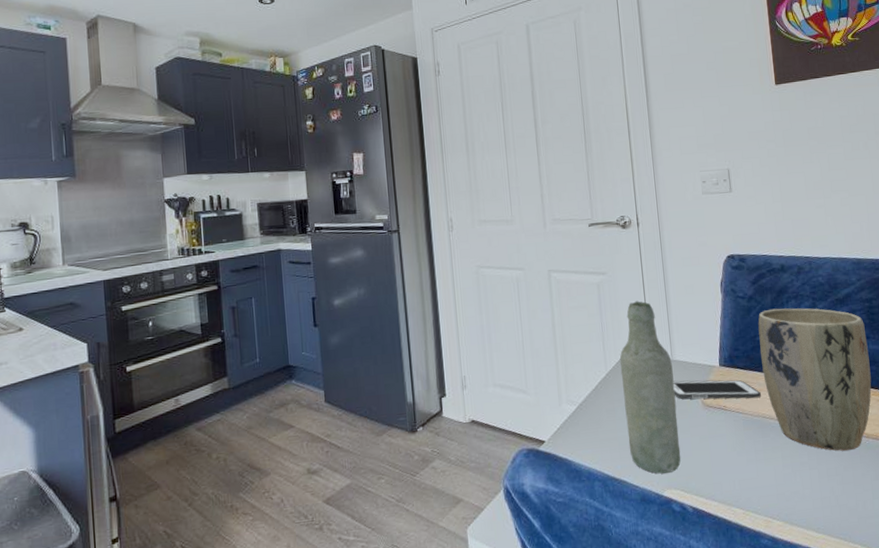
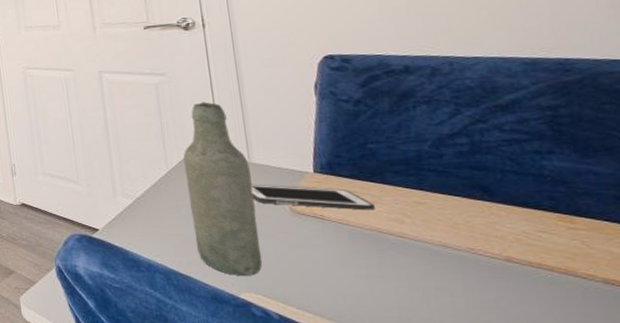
plant pot: present [758,308,872,451] -> none [369,114,558,282]

